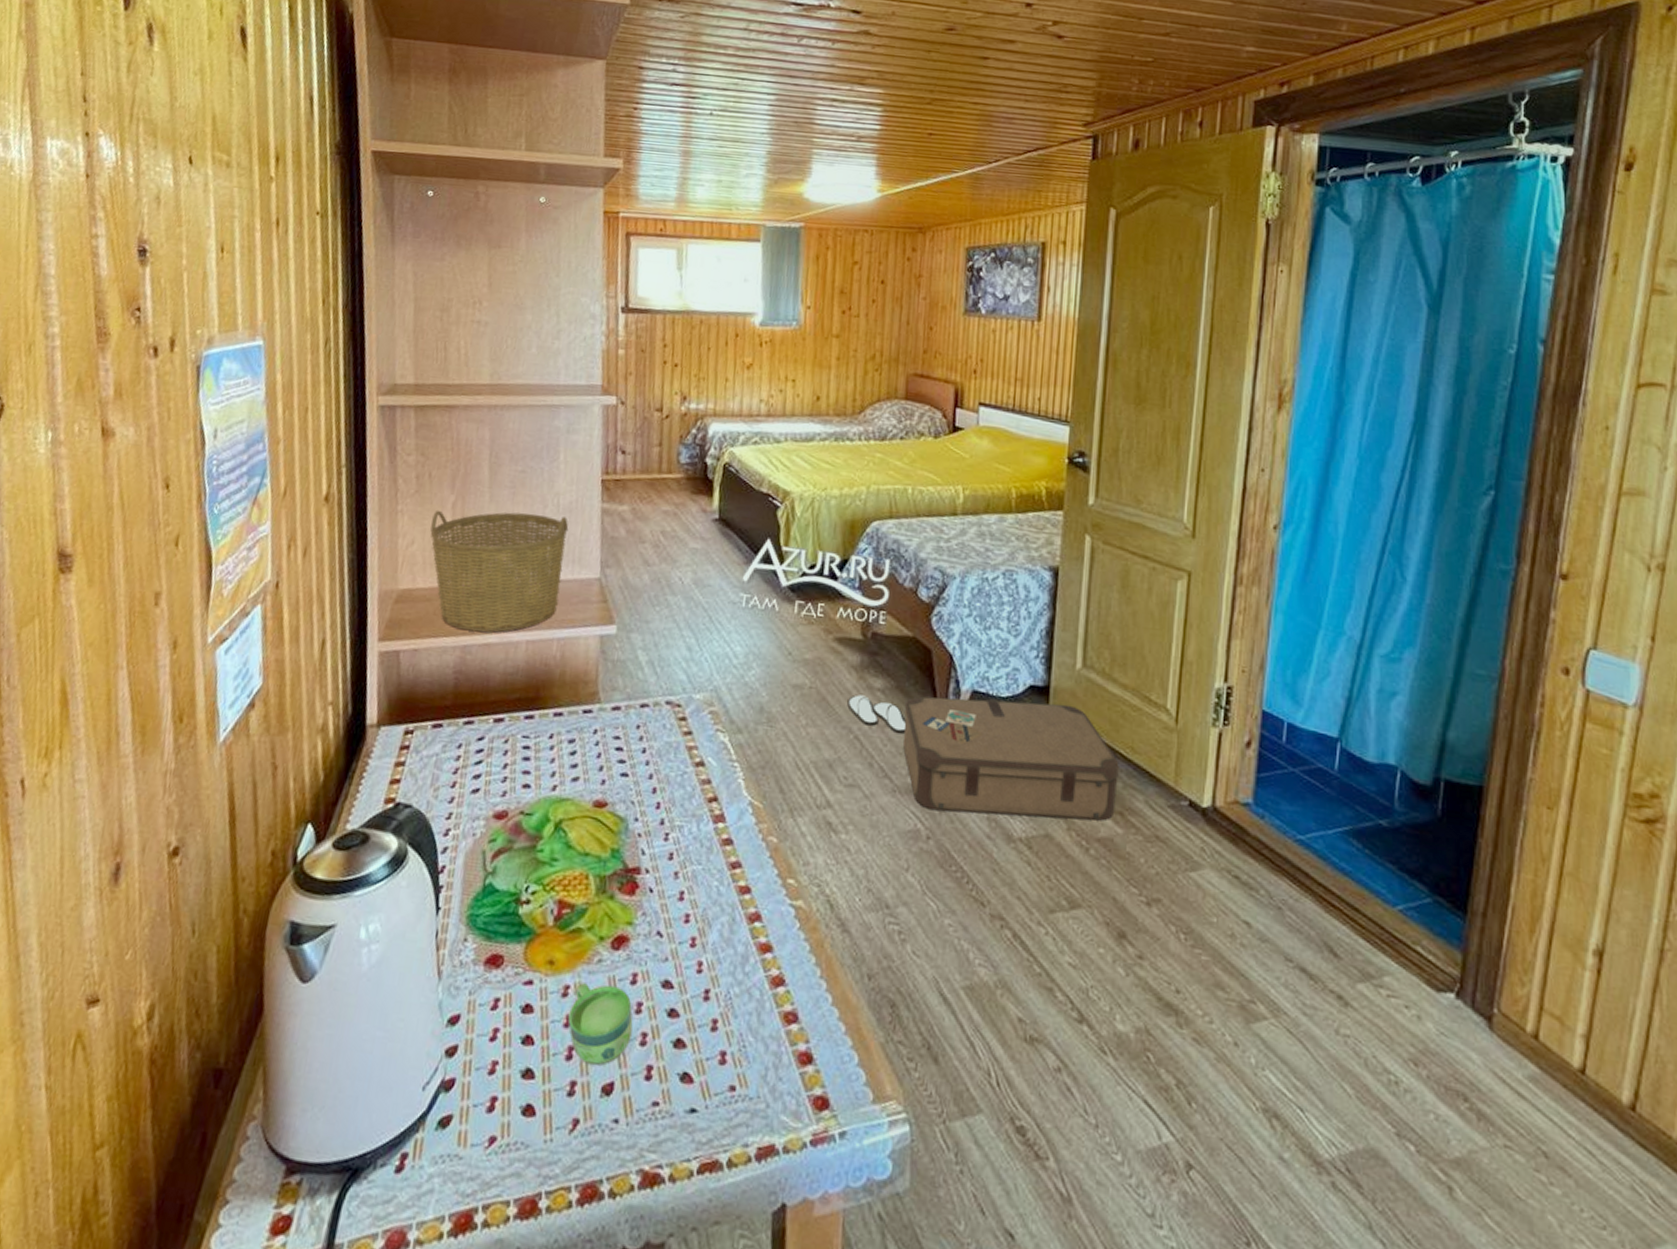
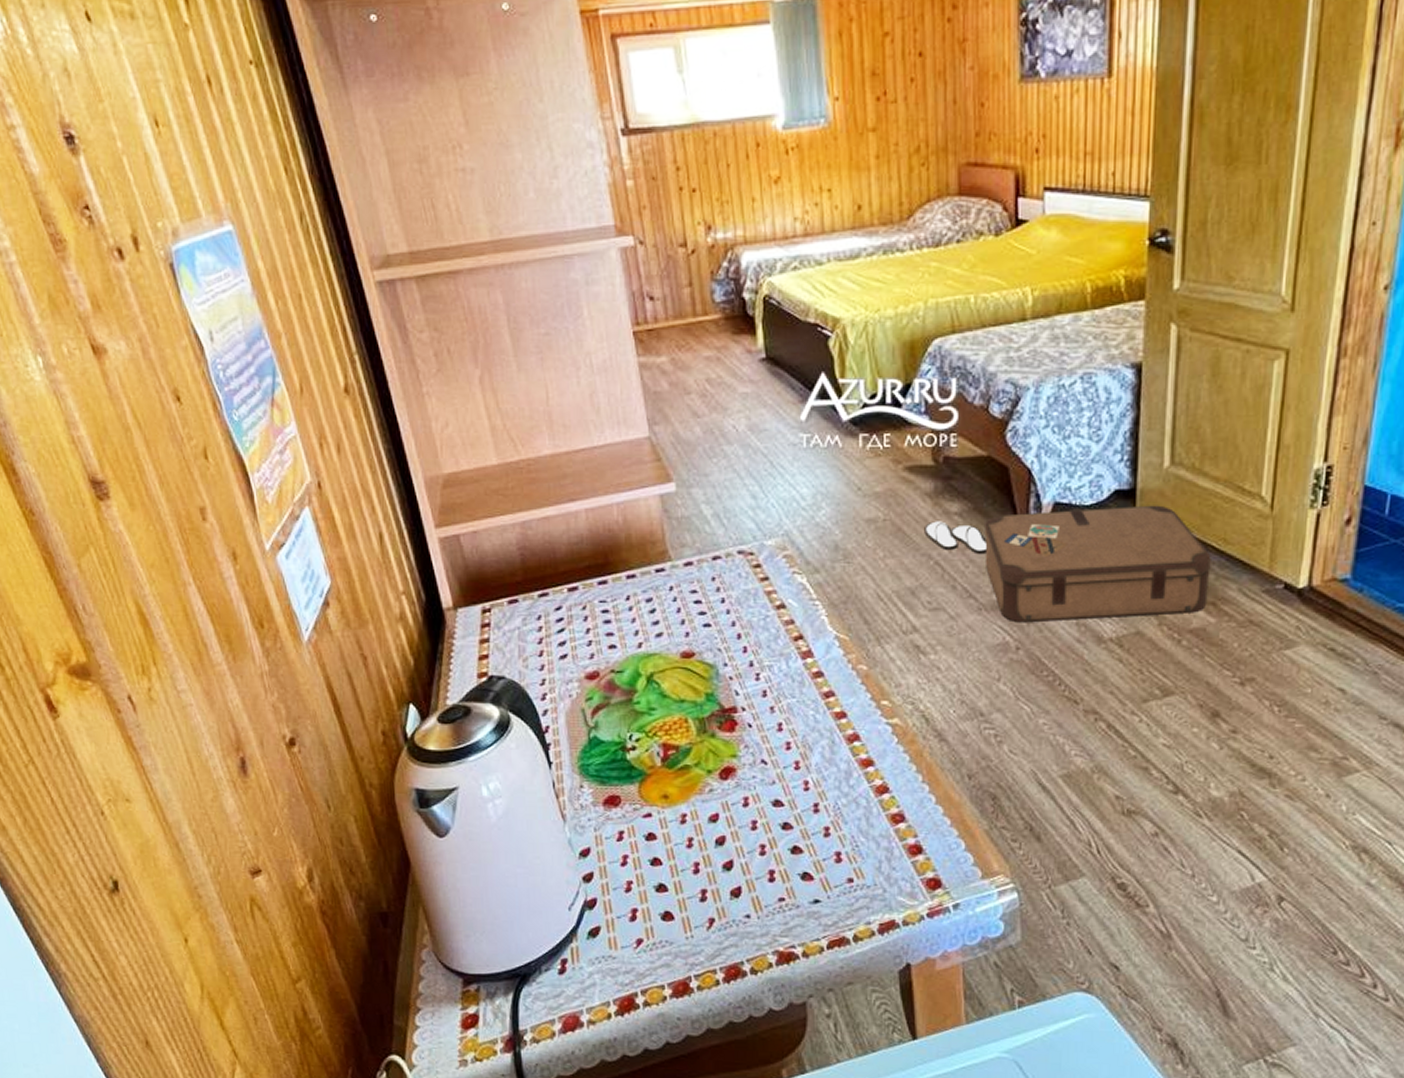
basket: present [430,510,569,633] -> none [462,377,610,507]
cup: present [568,983,633,1066] -> none [690,809,751,876]

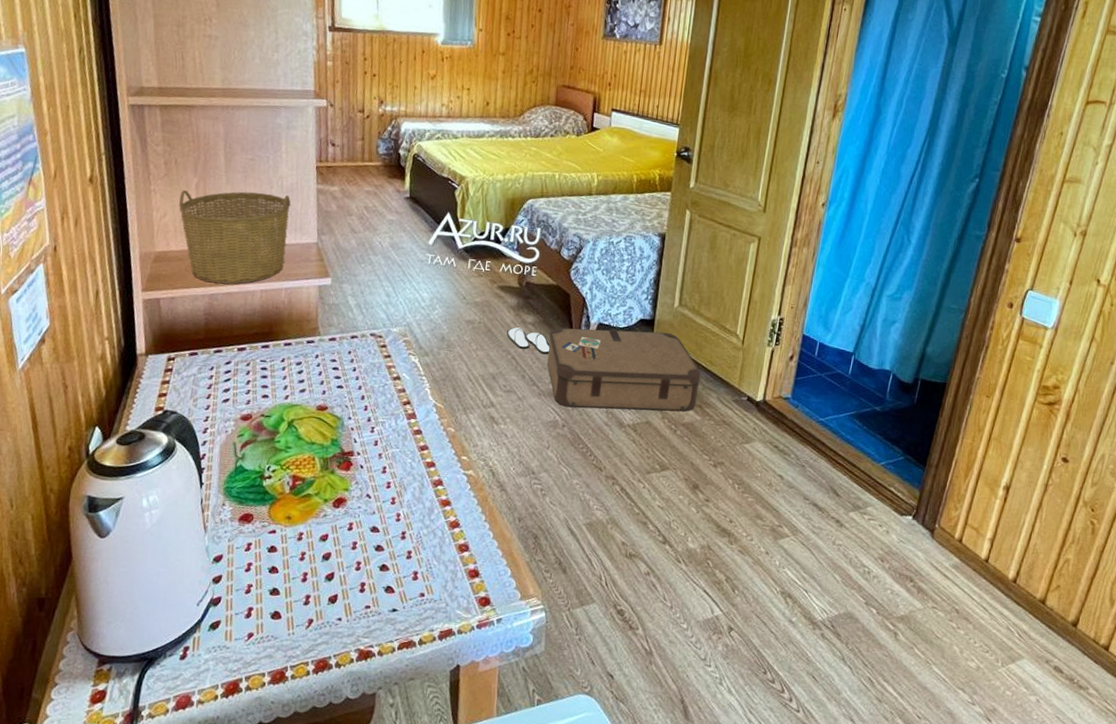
basket: none [462,377,610,507] -> present [179,189,291,285]

